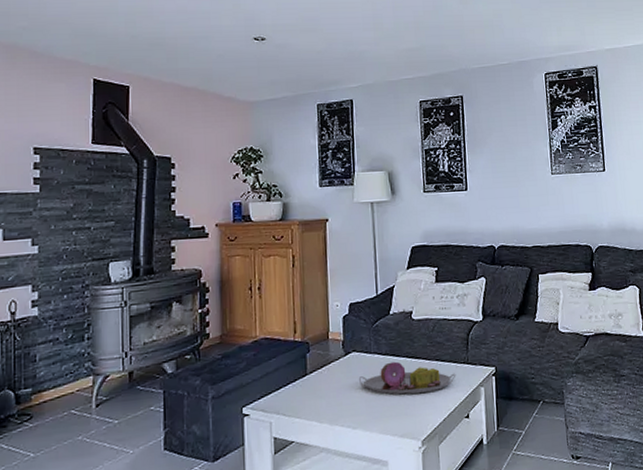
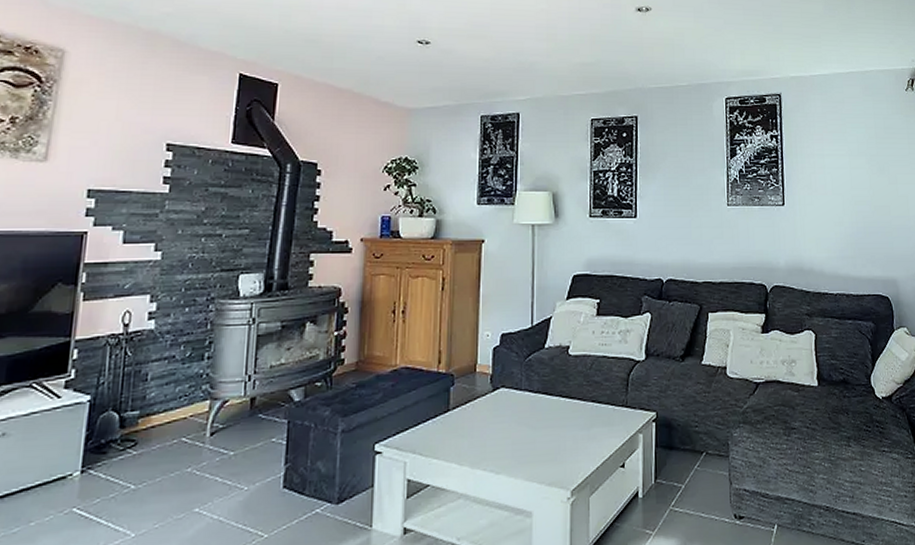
serving tray: present [358,361,456,395] -> none [505,400,613,438]

